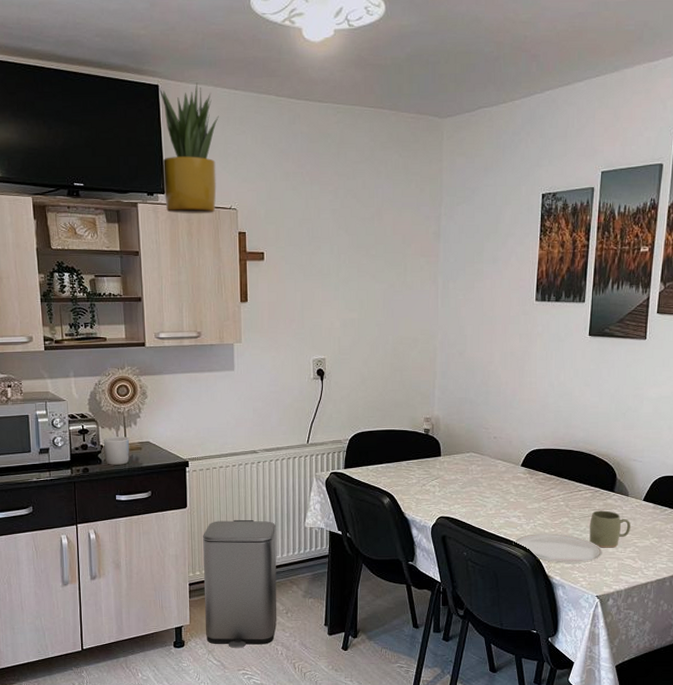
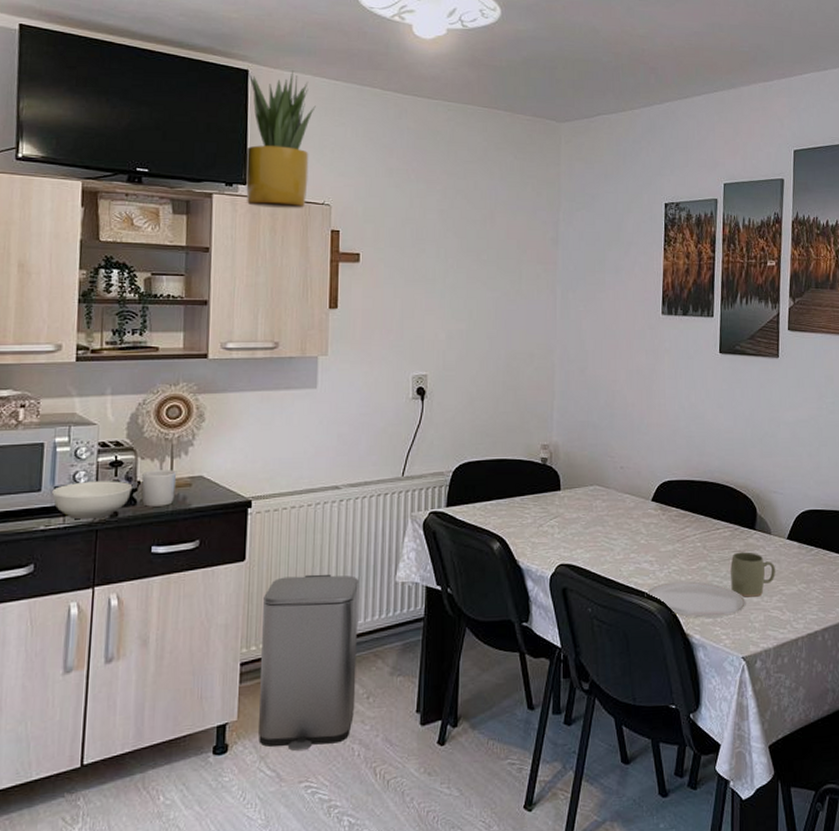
bowl: none [38,445,98,474] -> present [51,481,133,520]

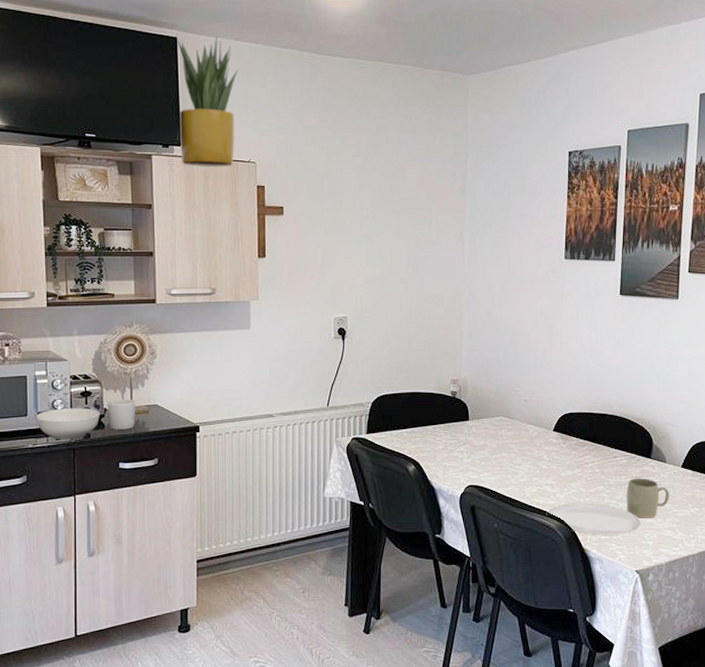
pedal bin: present [258,574,360,752] -> none [212,489,293,633]

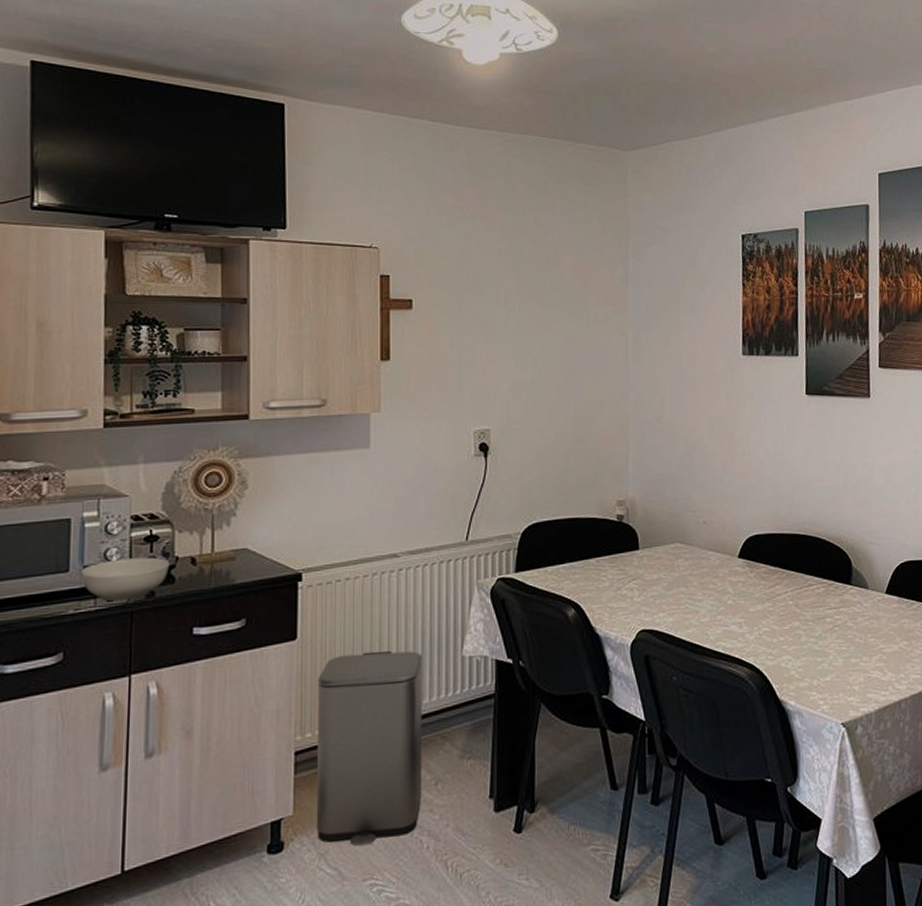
mug: present [108,399,136,430] -> none [180,543,219,584]
planter: present [176,36,239,167] -> none [283,102,359,254]
pedal bin: none [212,489,293,633] -> present [317,650,423,847]
plate: present [546,502,641,535] -> none [734,643,844,683]
mug: present [627,478,669,518] -> none [825,608,874,658]

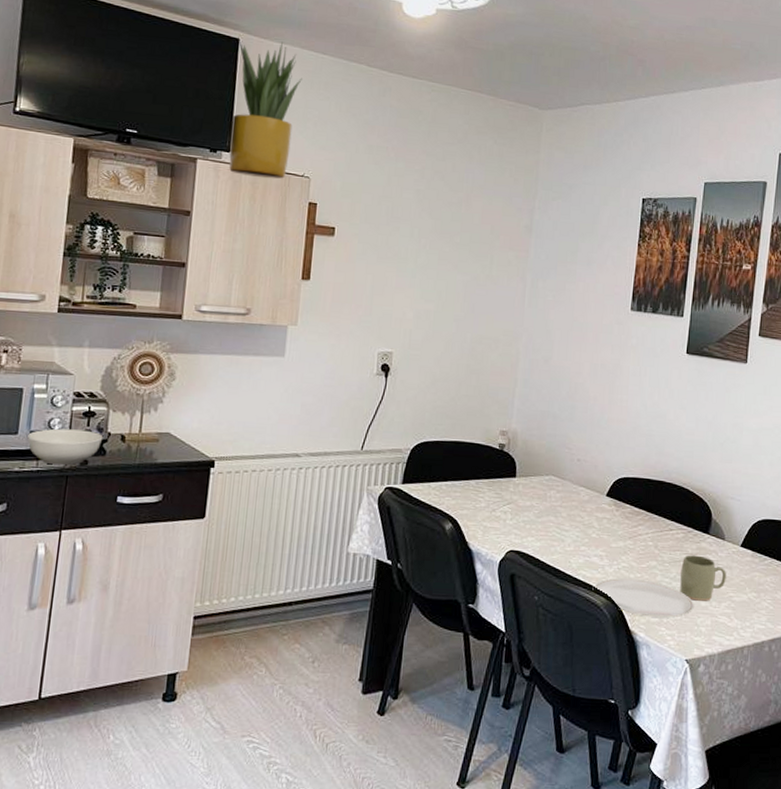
planter: none [283,102,359,254] -> present [229,37,302,179]
pedal bin: present [317,650,423,847] -> none [206,537,313,707]
plate: none [734,643,844,683] -> present [592,577,694,618]
mug: none [825,608,874,658] -> present [680,555,726,601]

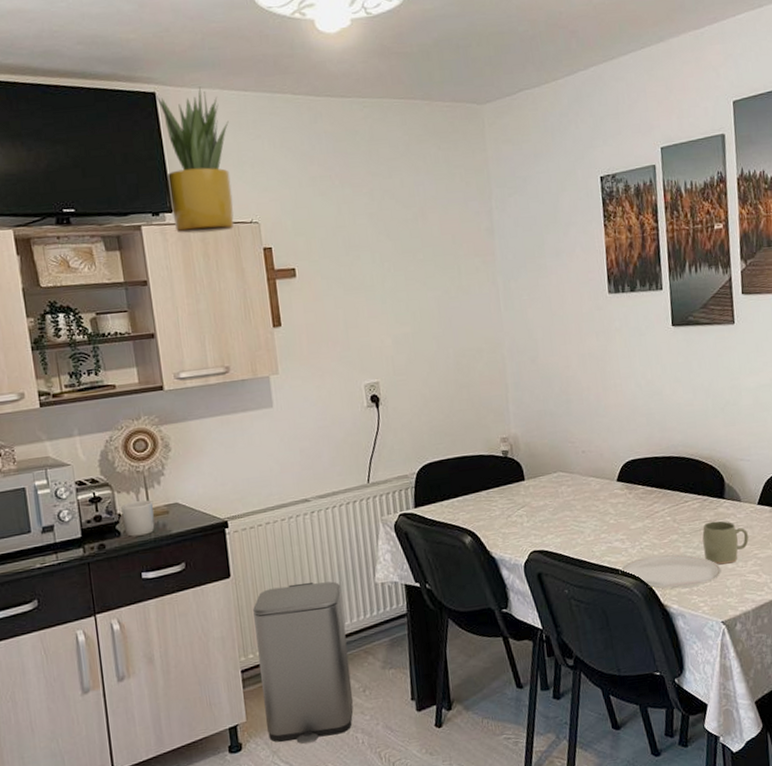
bowl: present [26,428,104,466] -> none [40,515,115,556]
mug: none [110,423,146,459] -> present [121,500,155,537]
pedal bin: none [206,537,313,707] -> present [252,581,354,745]

